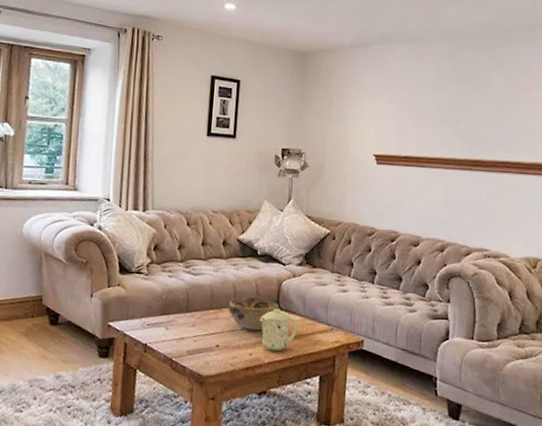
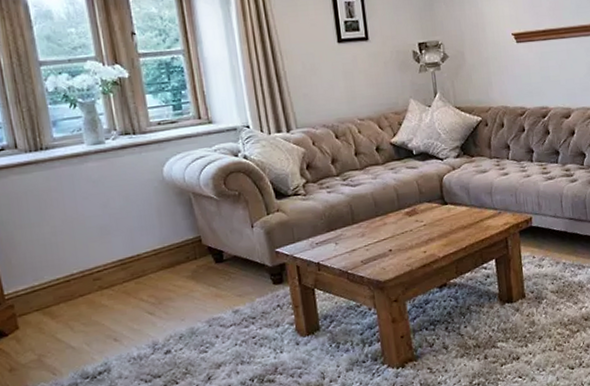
decorative bowl: present [228,297,280,331] -> none [393,196,445,229]
mug: present [260,308,296,351] -> none [427,203,466,245]

